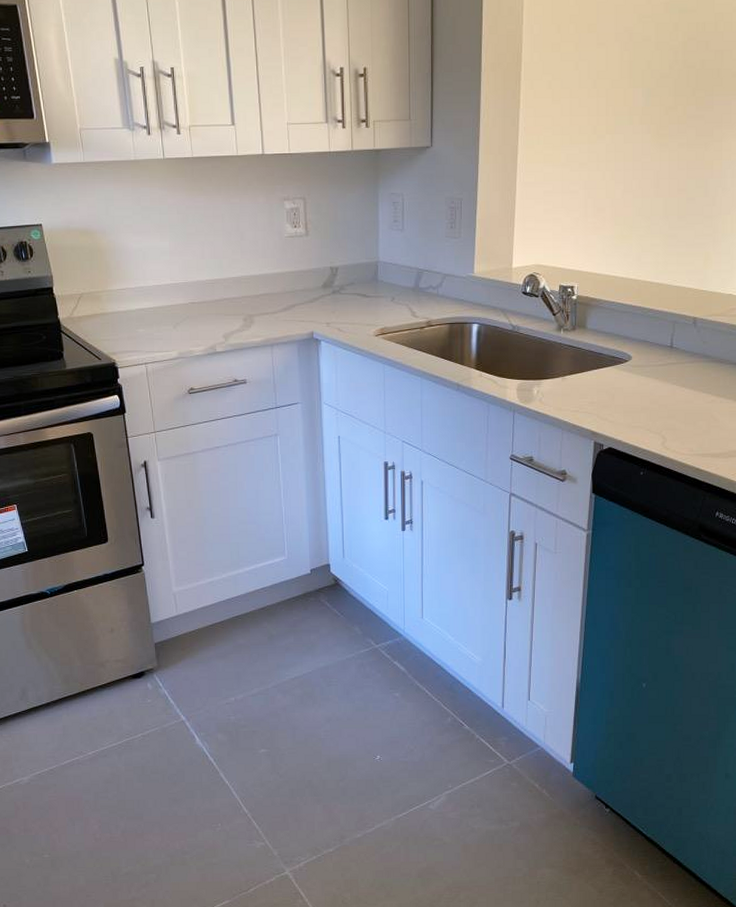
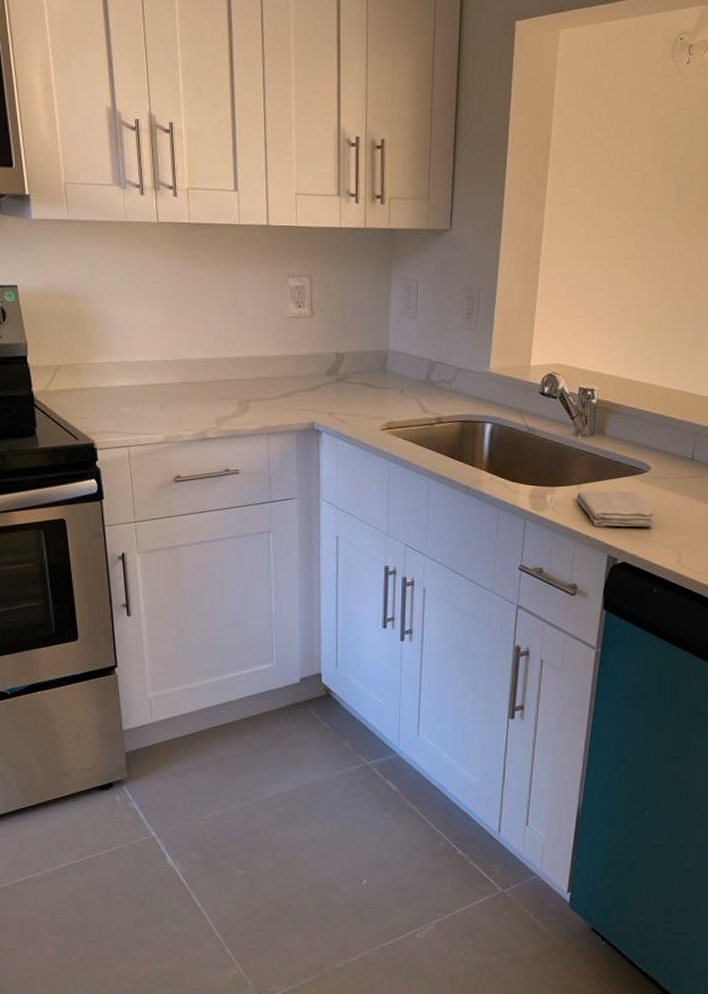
washcloth: none [562,380,637,415] -> present [576,491,655,527]

